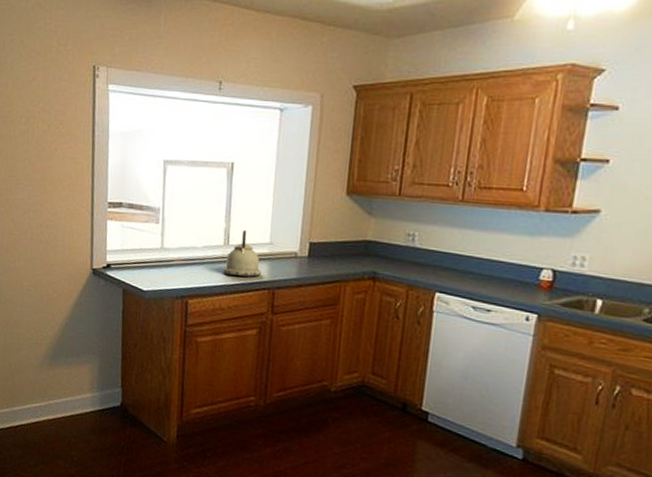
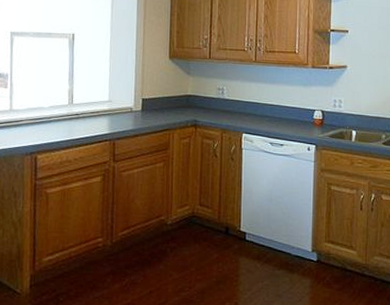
kettle: present [222,229,262,277] -> none [68,90,103,132]

